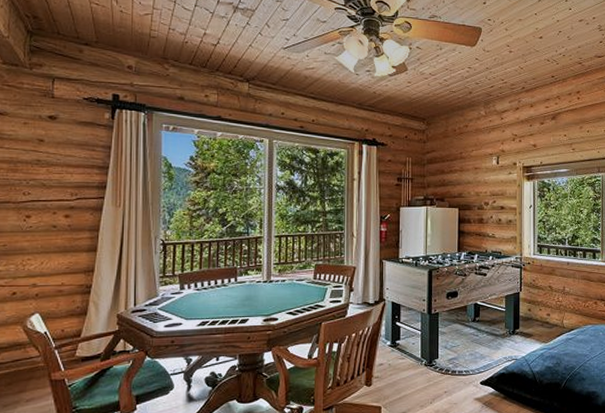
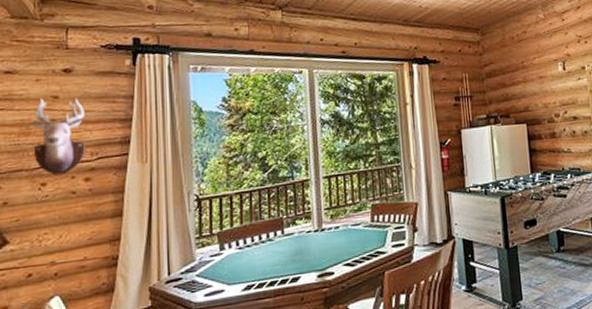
mounted trophy: none [20,140,67,210] -> present [33,98,85,176]

